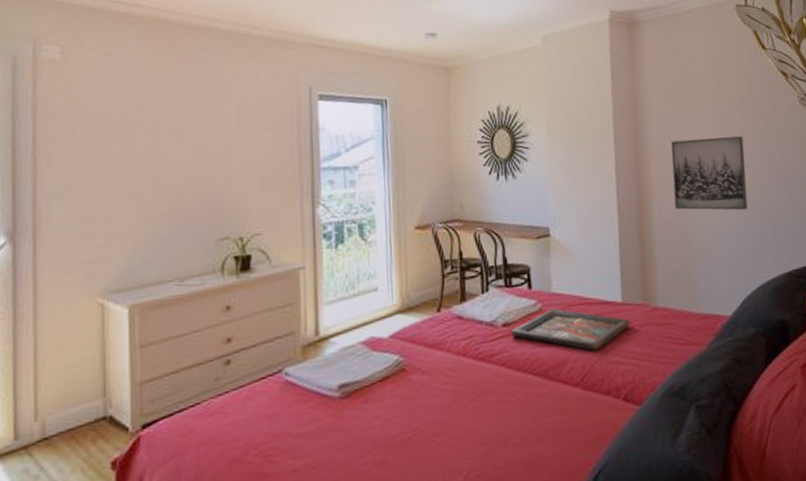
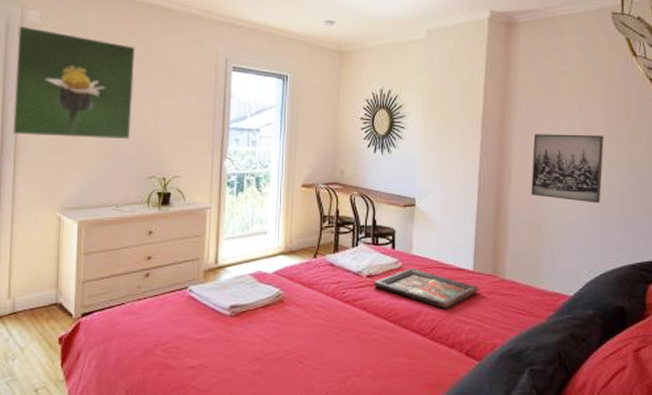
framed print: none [27,65,194,205] -> present [11,26,135,140]

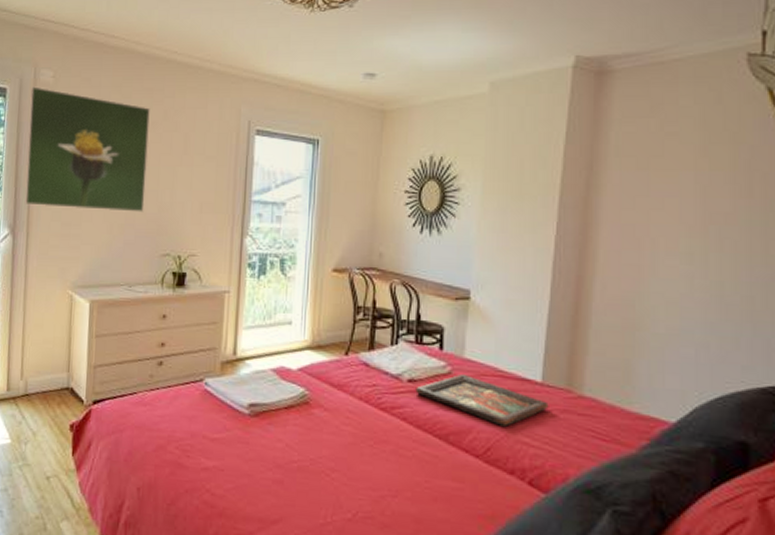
wall art: present [531,134,604,203] -> none [623,214,728,306]

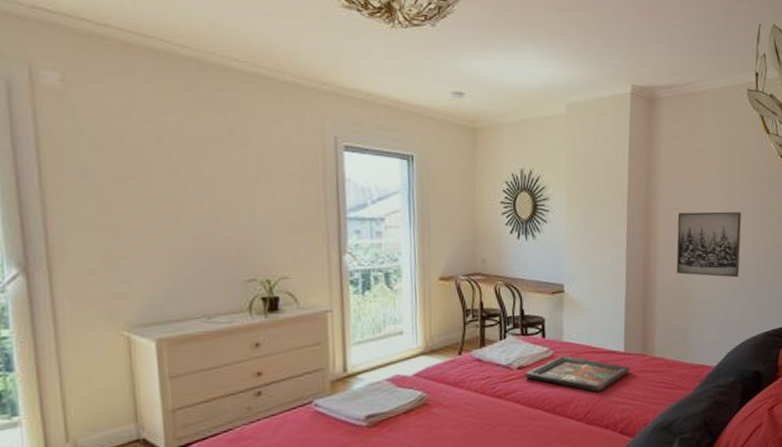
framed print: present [24,86,150,212] -> none [26,91,217,238]
wall art: none [623,214,728,306] -> present [676,211,742,278]

